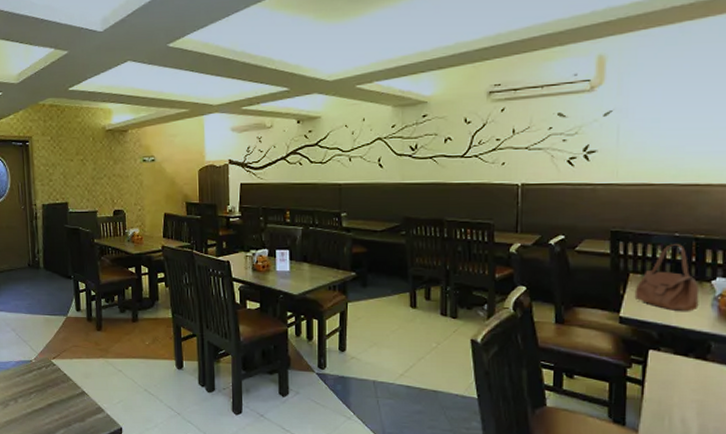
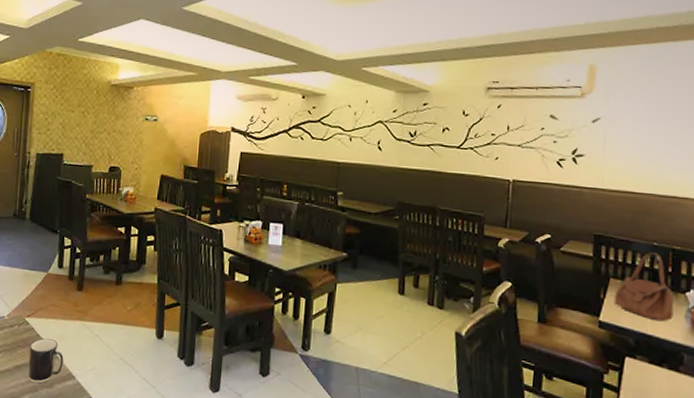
mug: none [58,377,92,419] -> present [28,338,64,384]

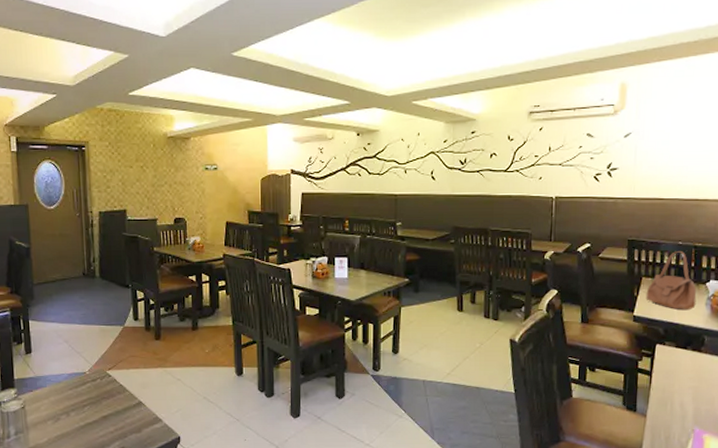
mug: present [28,338,64,384] -> none [114,388,149,430]

